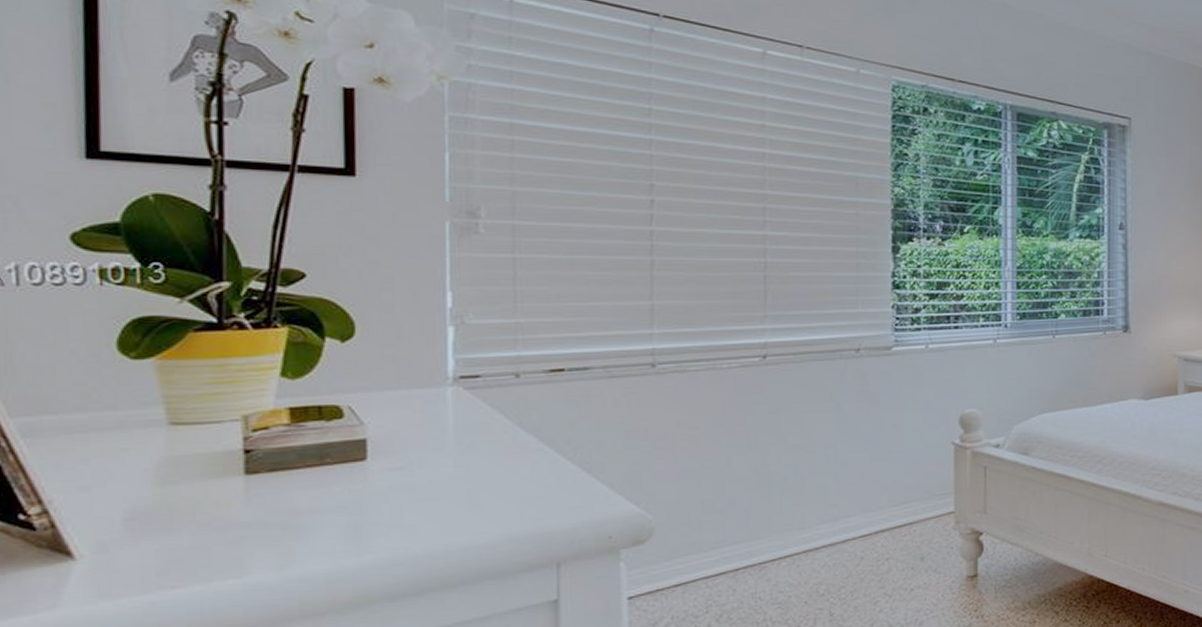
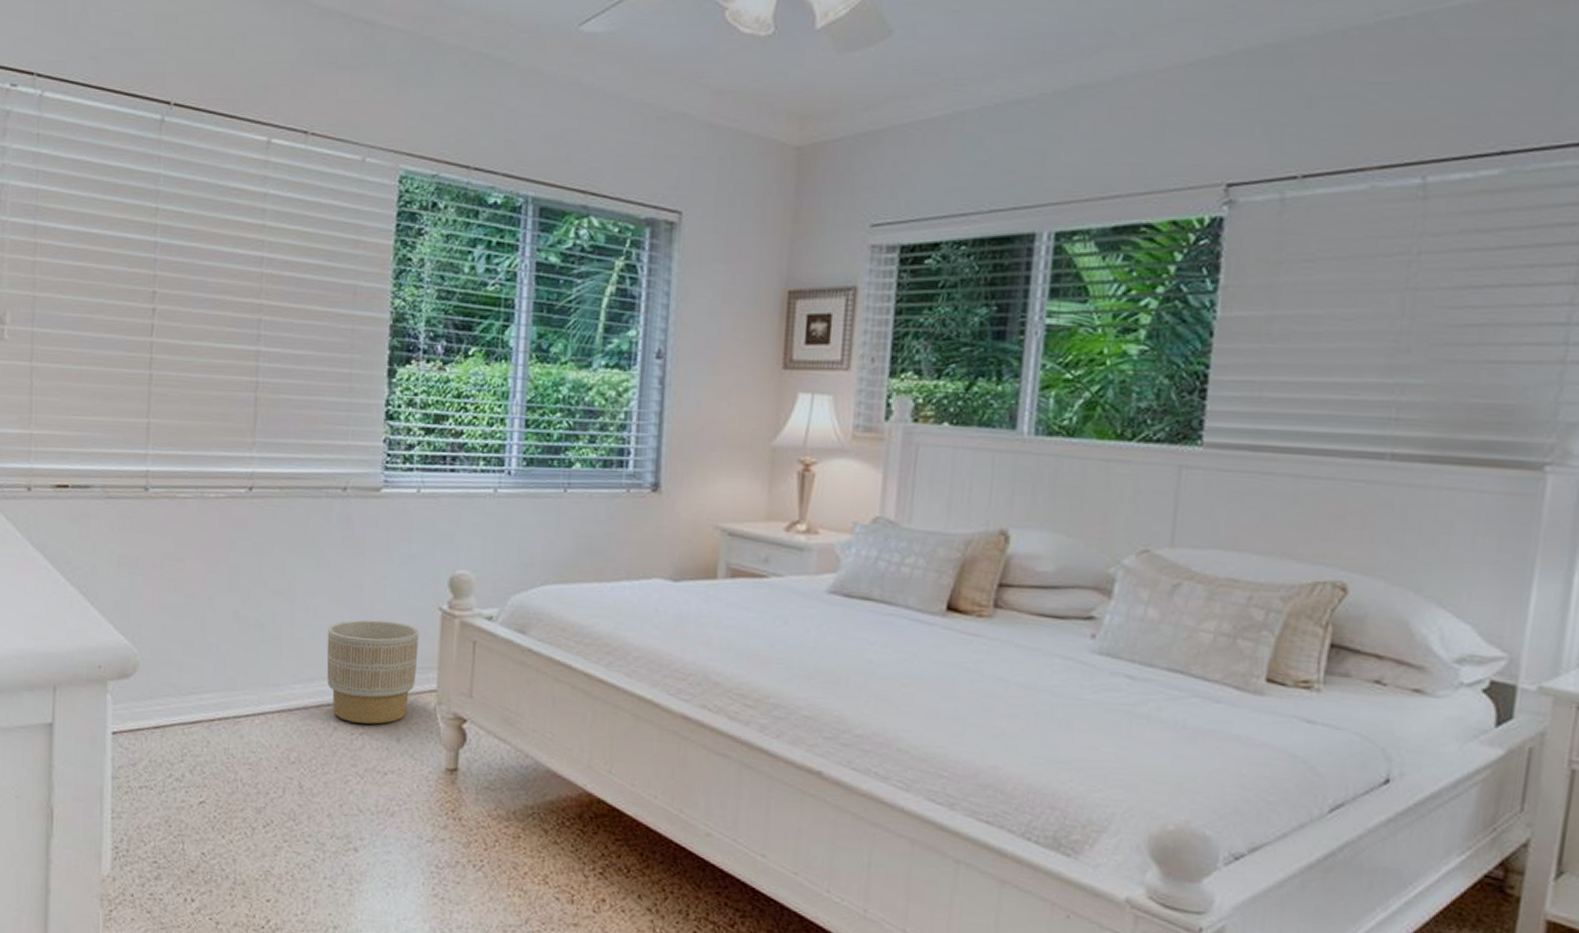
planter: none [849,459,936,551] -> present [326,619,419,725]

